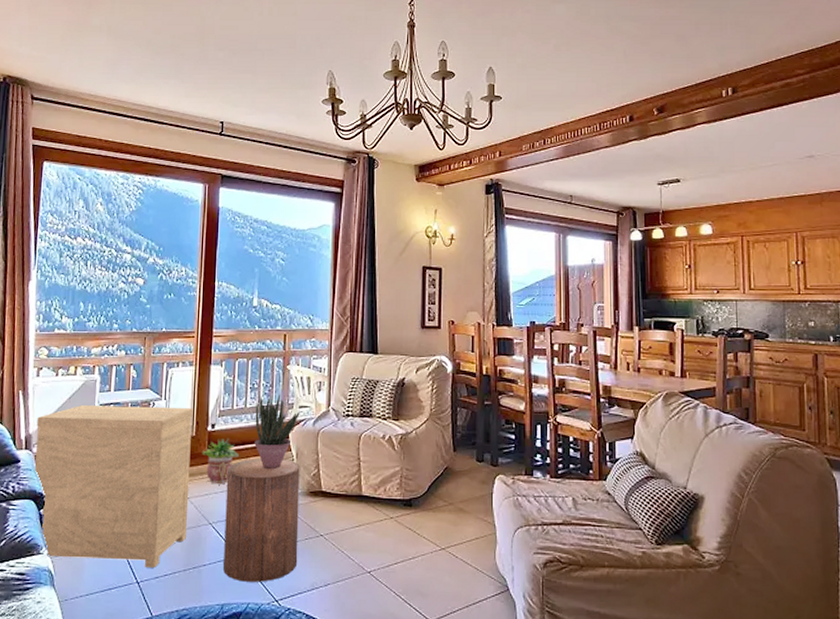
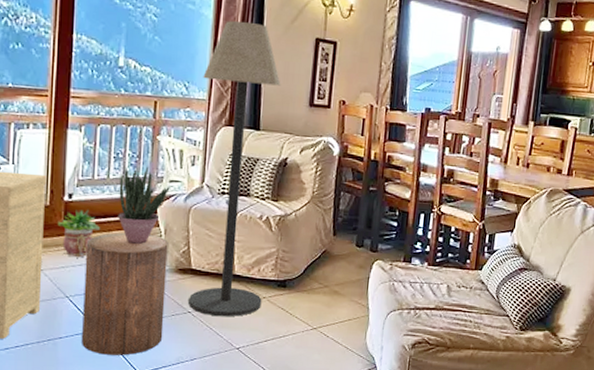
floor lamp: none [319,258,394,539] -> present [187,21,281,317]

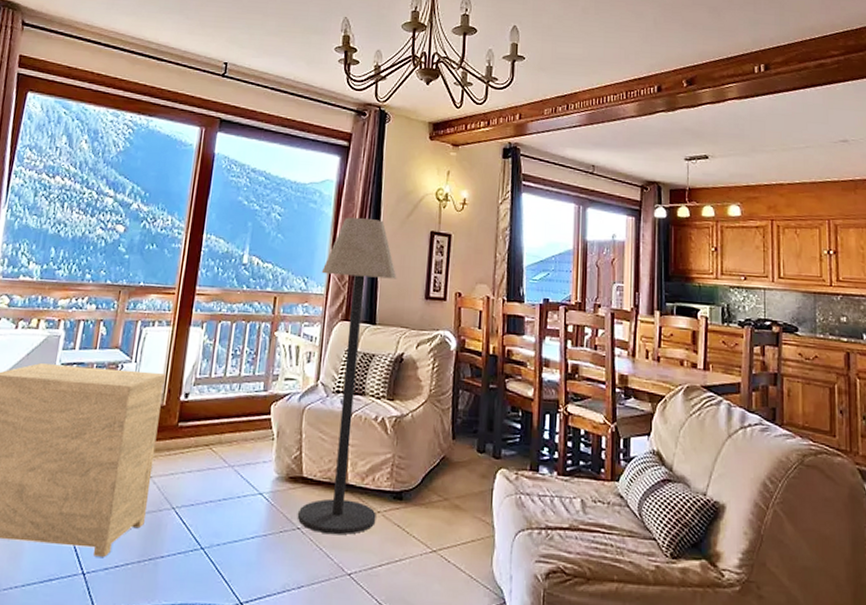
potted plant: present [57,209,100,258] -> none [171,409,213,464]
stool: present [82,233,168,356] -> none [183,435,280,581]
potted plant: present [118,166,170,245] -> none [231,363,285,449]

